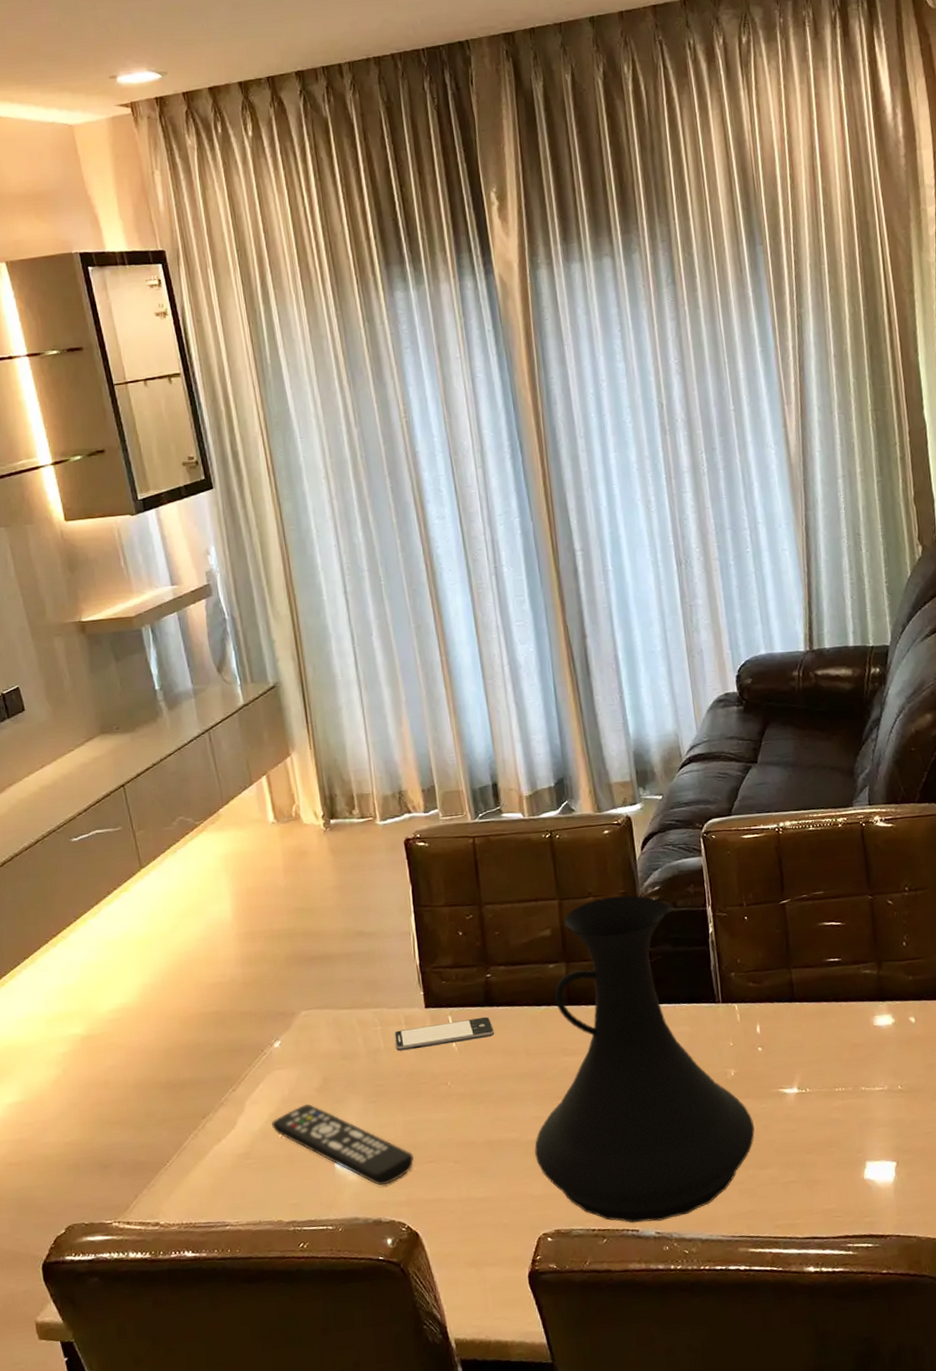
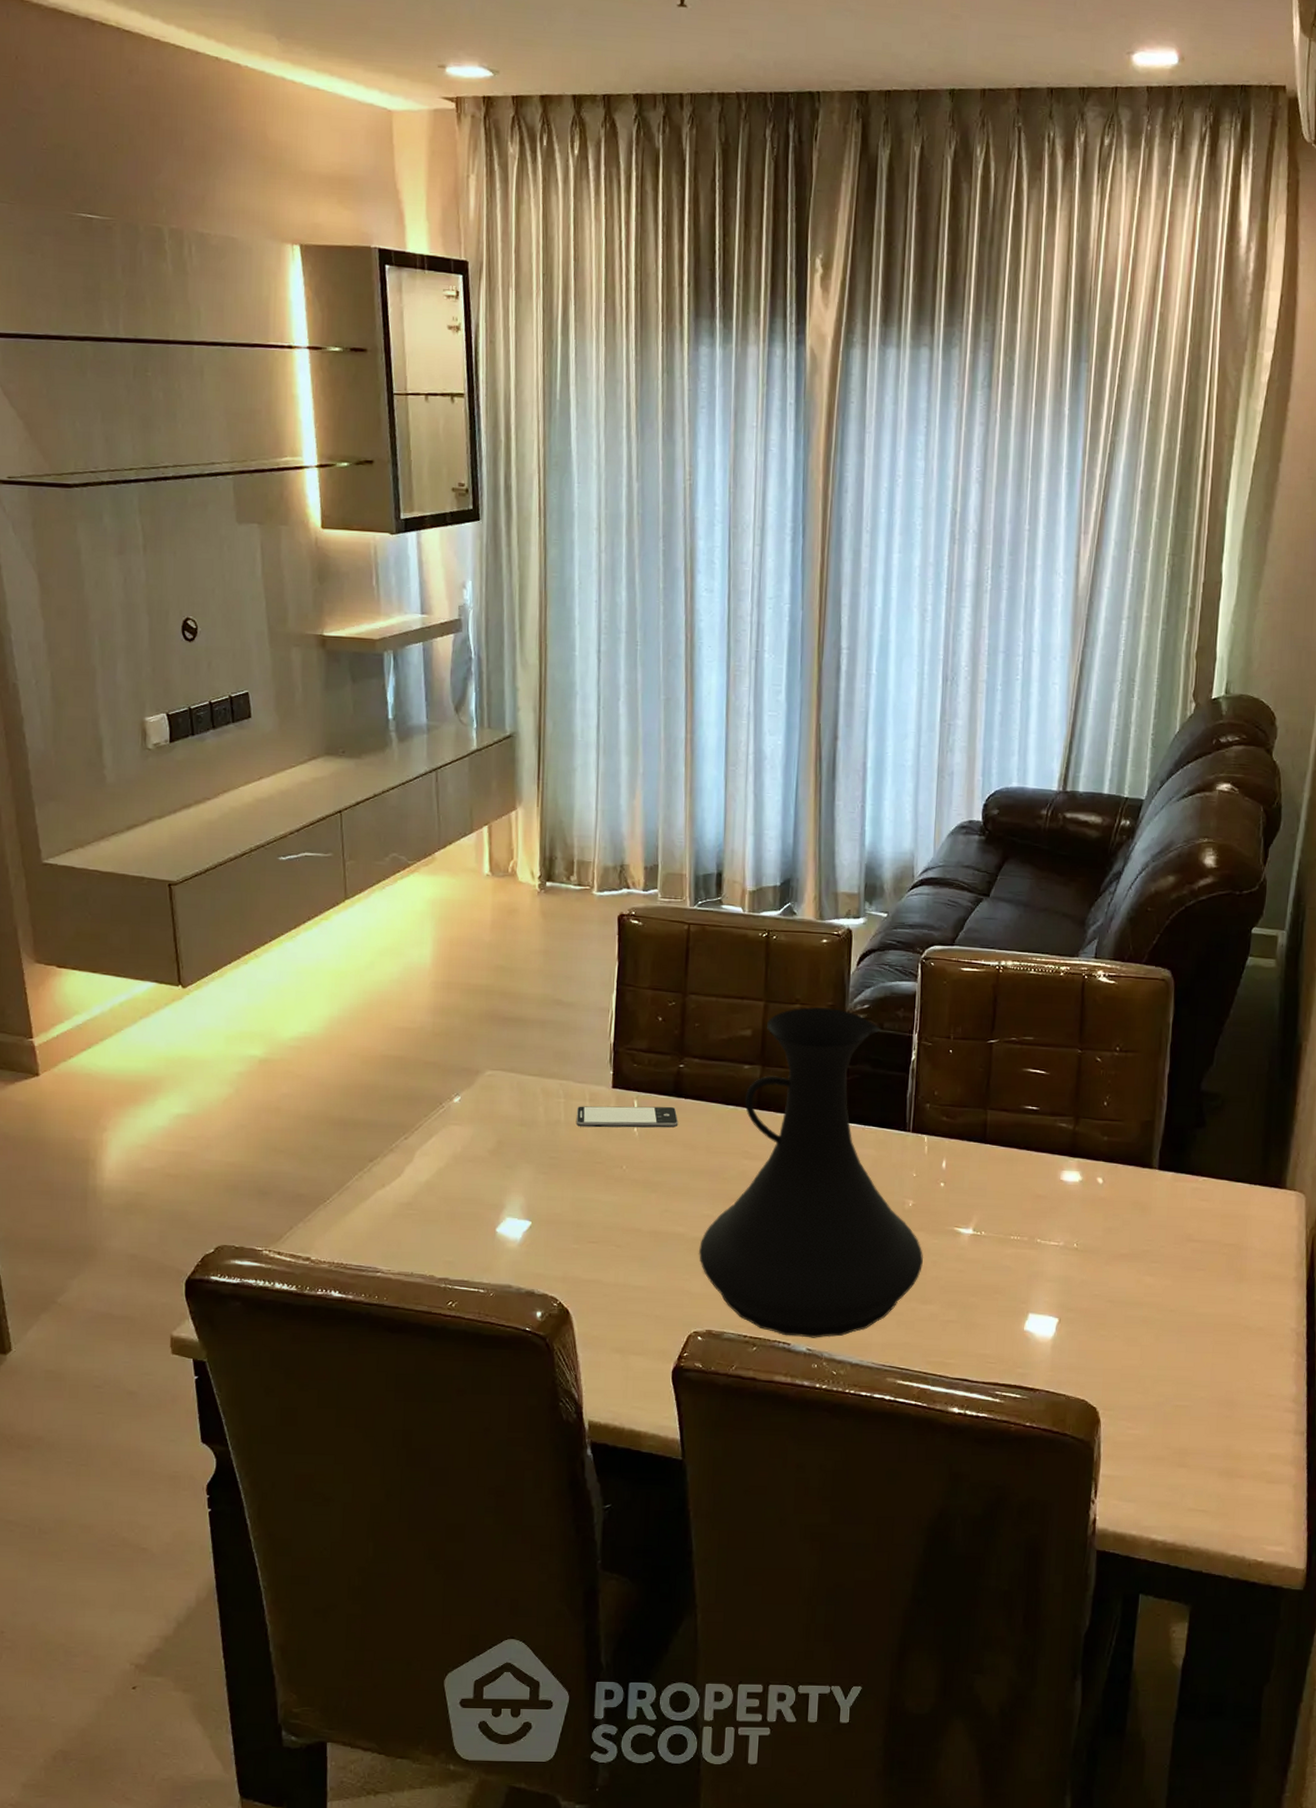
remote control: present [272,1103,414,1186] -> none [439,1164,576,1258]

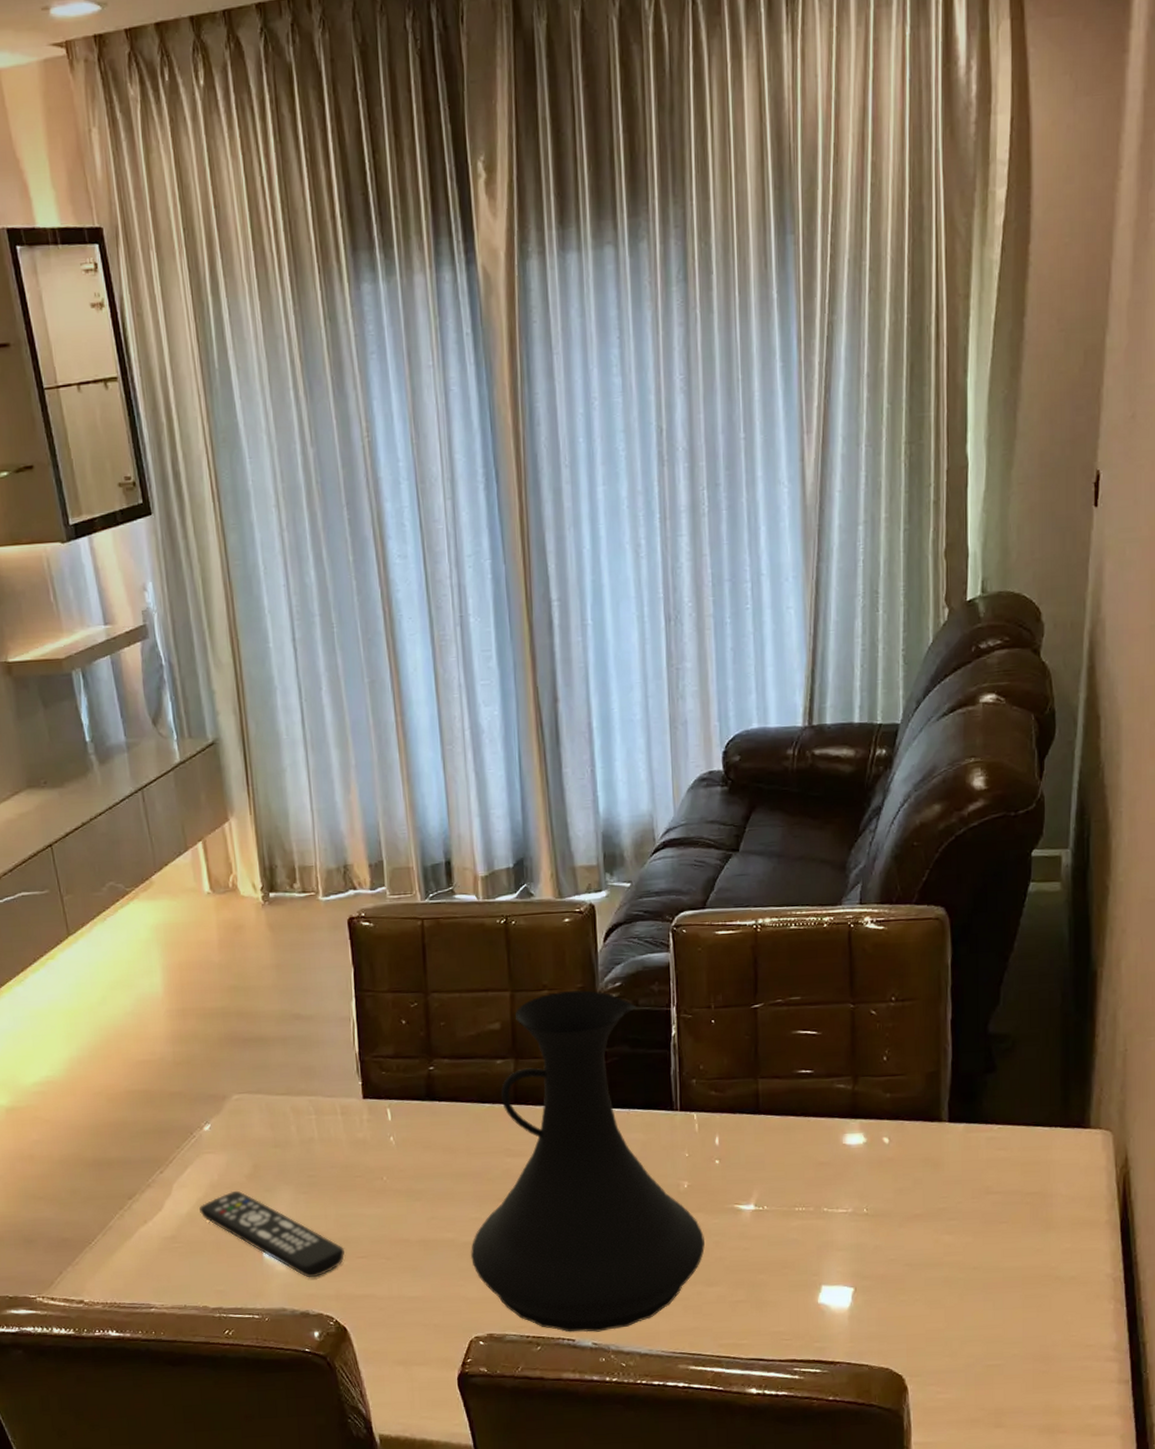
remote control: none [439,1164,576,1258] -> present [199,1190,344,1278]
smartphone: present [576,1106,679,1128] -> none [329,1111,435,1142]

